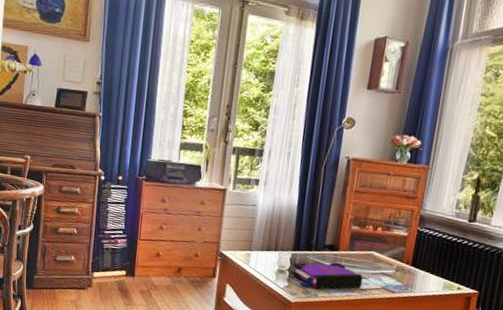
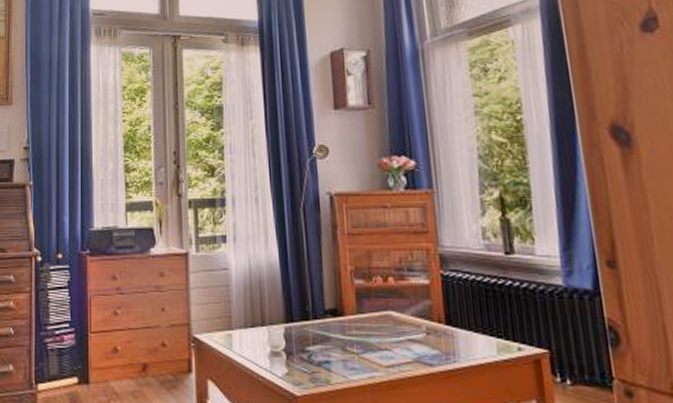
board game: present [292,262,363,290] -> none [290,332,387,374]

